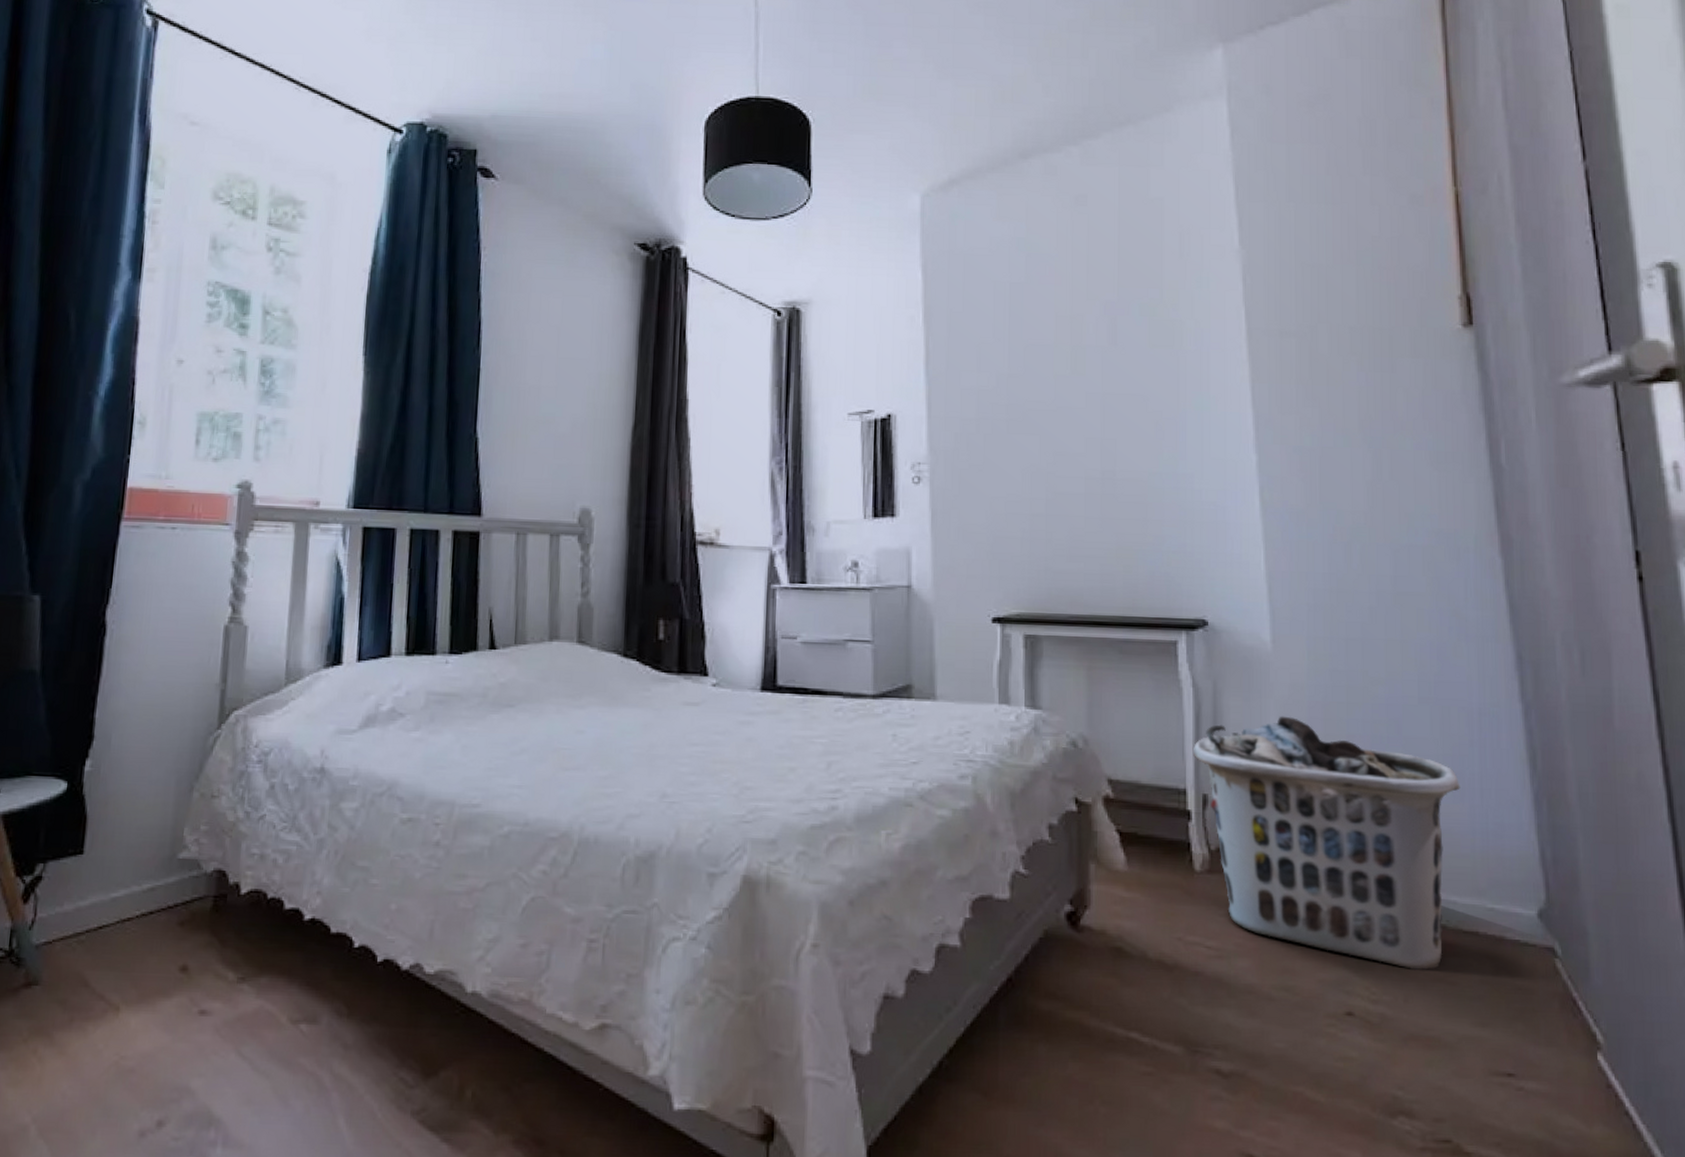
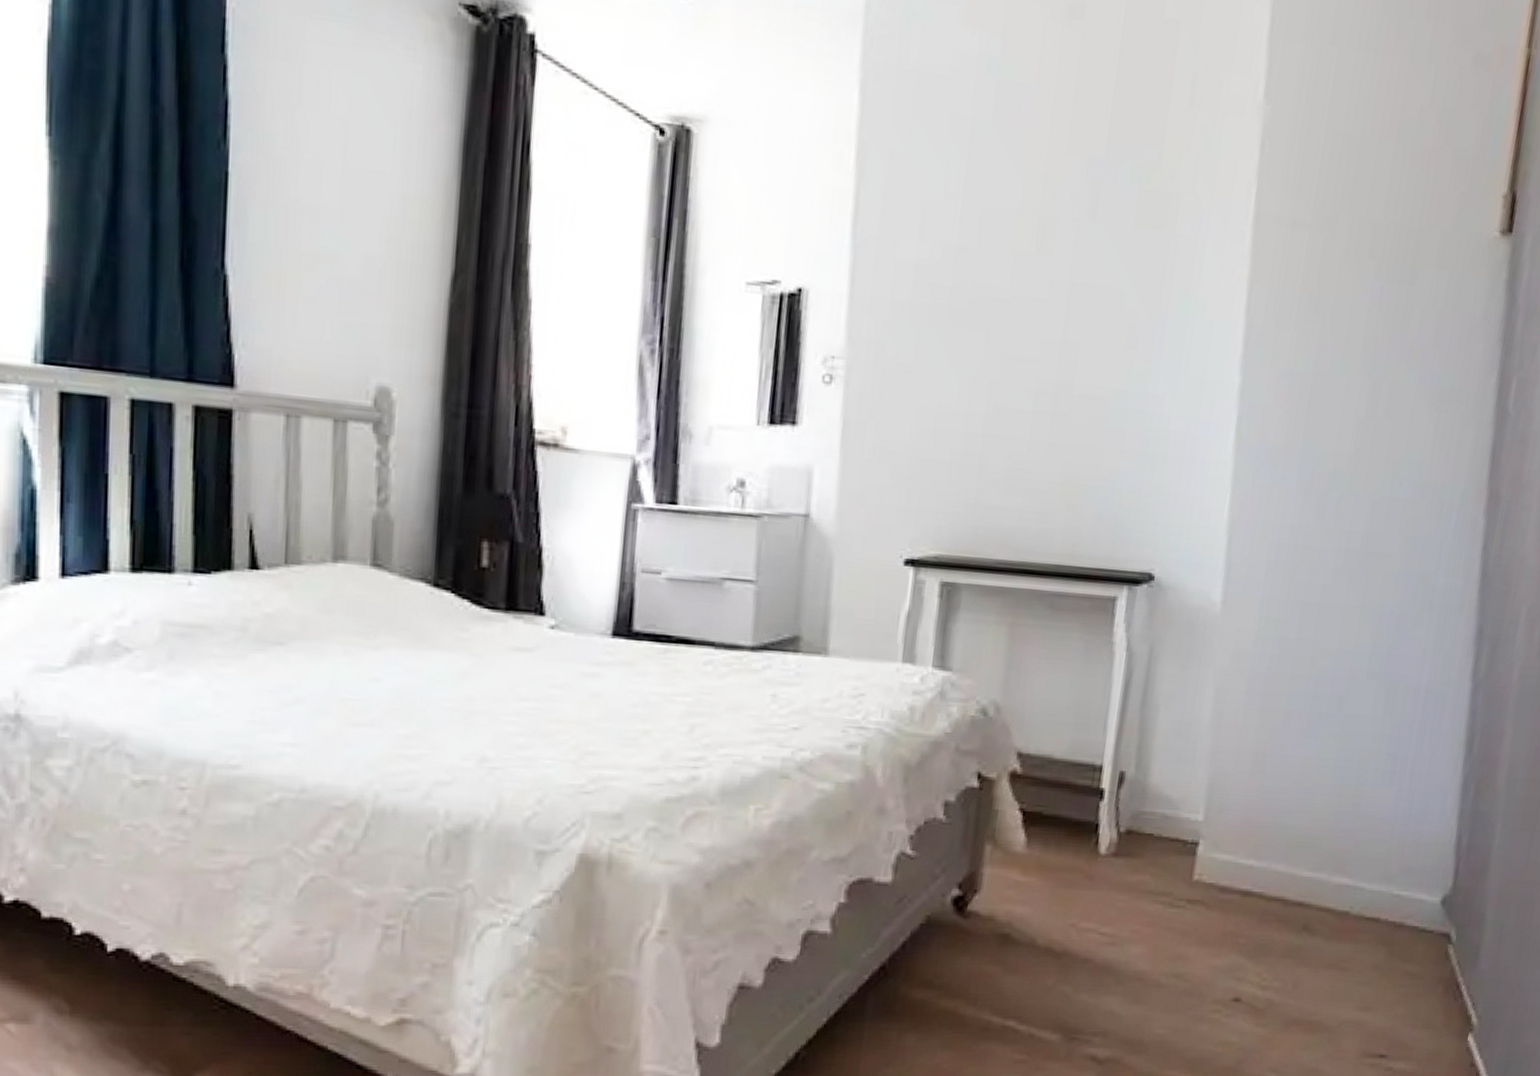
clothes hamper: present [1193,716,1461,970] -> none [1116,687,1392,956]

